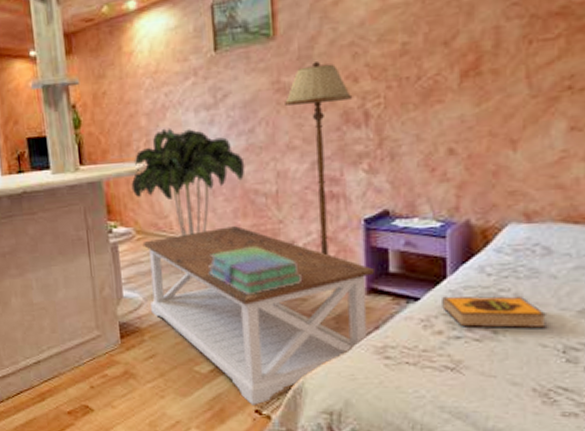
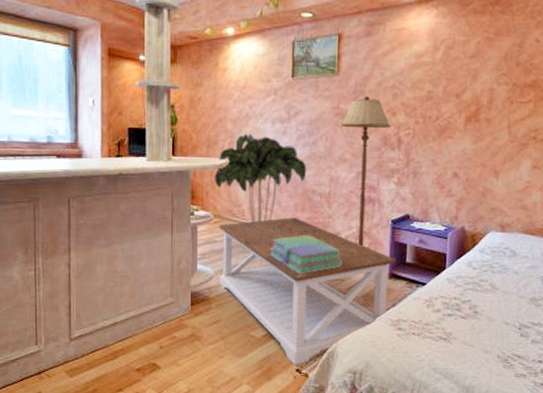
hardback book: present [442,295,546,328] -> none [441,283,510,310]

